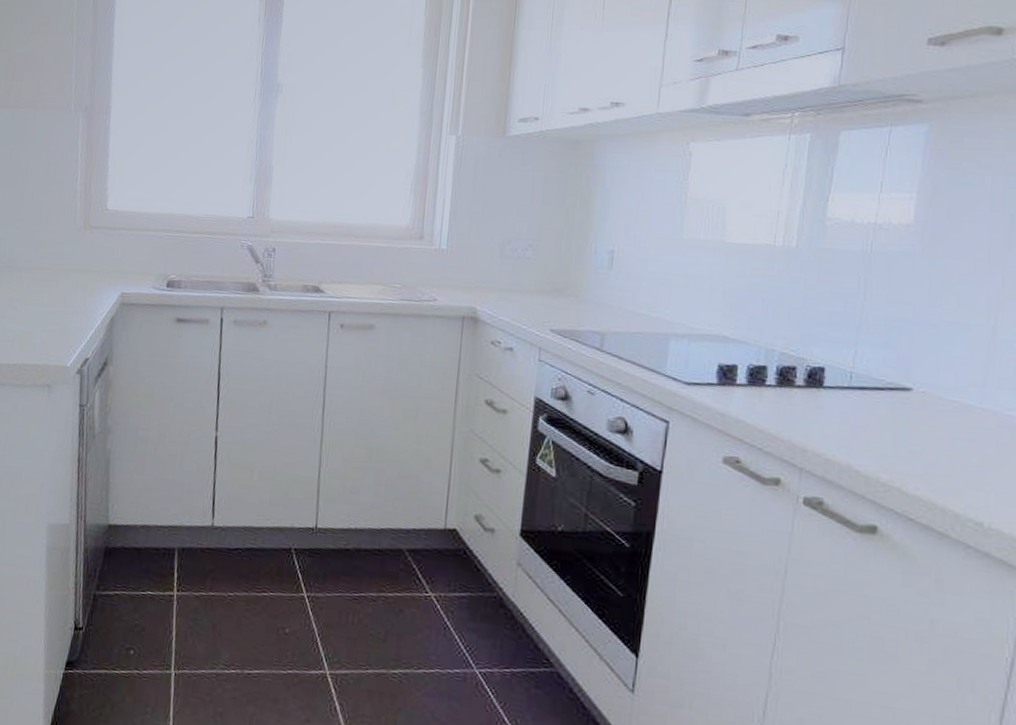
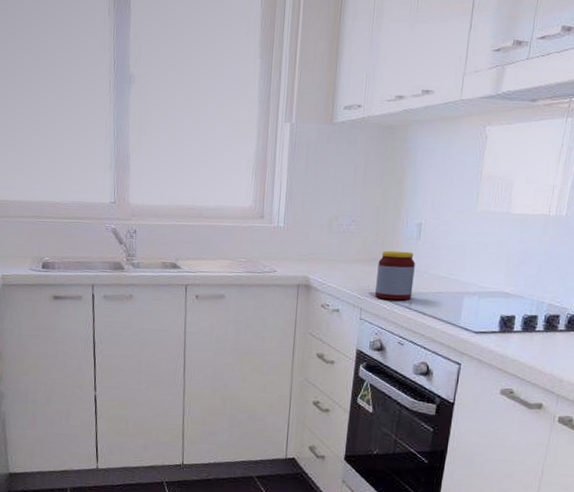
jar: none [558,280,607,341] -> present [375,250,415,301]

